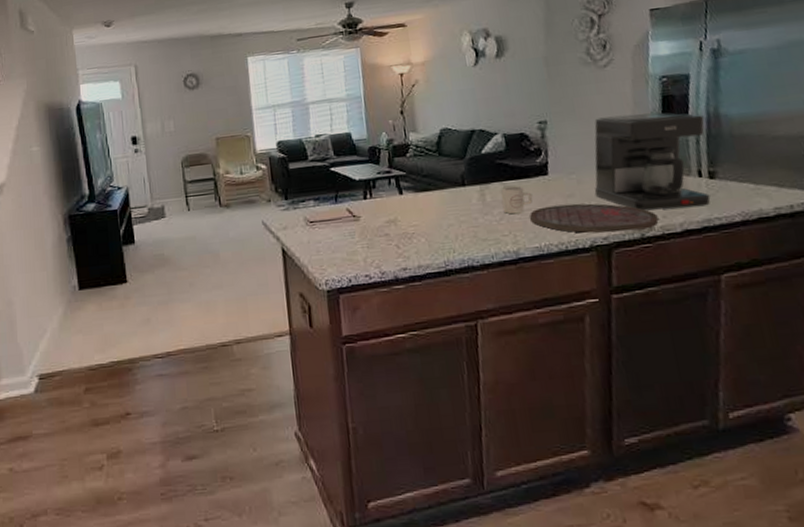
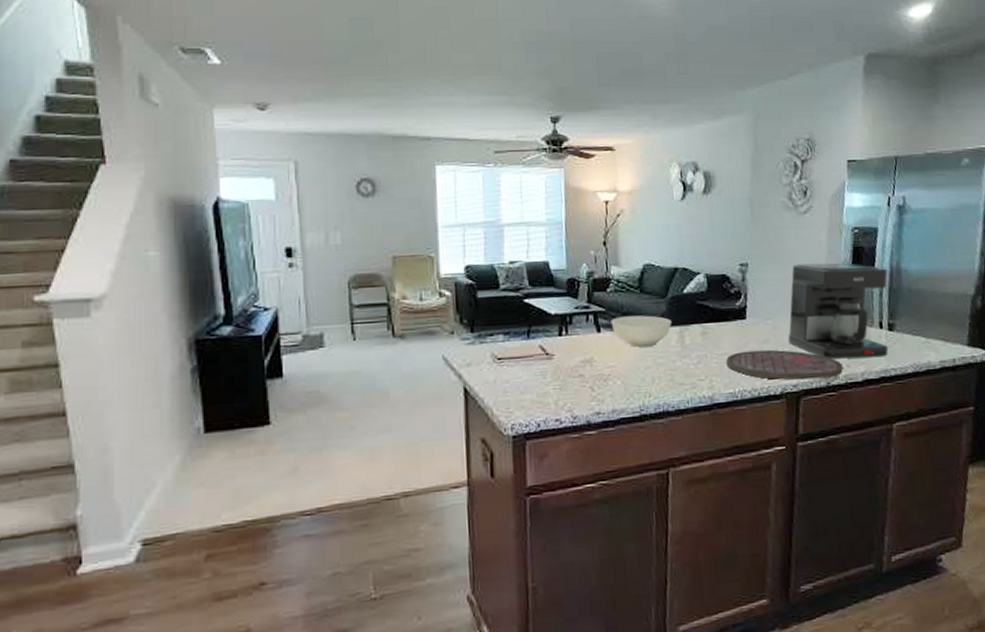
bowl: none [412,176,472,207] -> present [611,315,672,347]
mug: present [501,185,533,215] -> none [700,329,731,359]

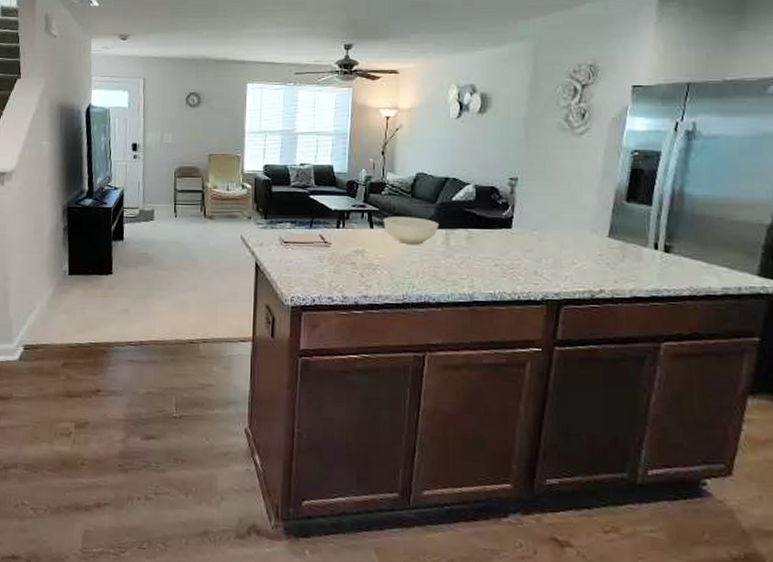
cutting board: present [726,349,843,381] -> none [489,257,610,292]
coffee maker: present [788,262,889,360] -> none [553,182,669,277]

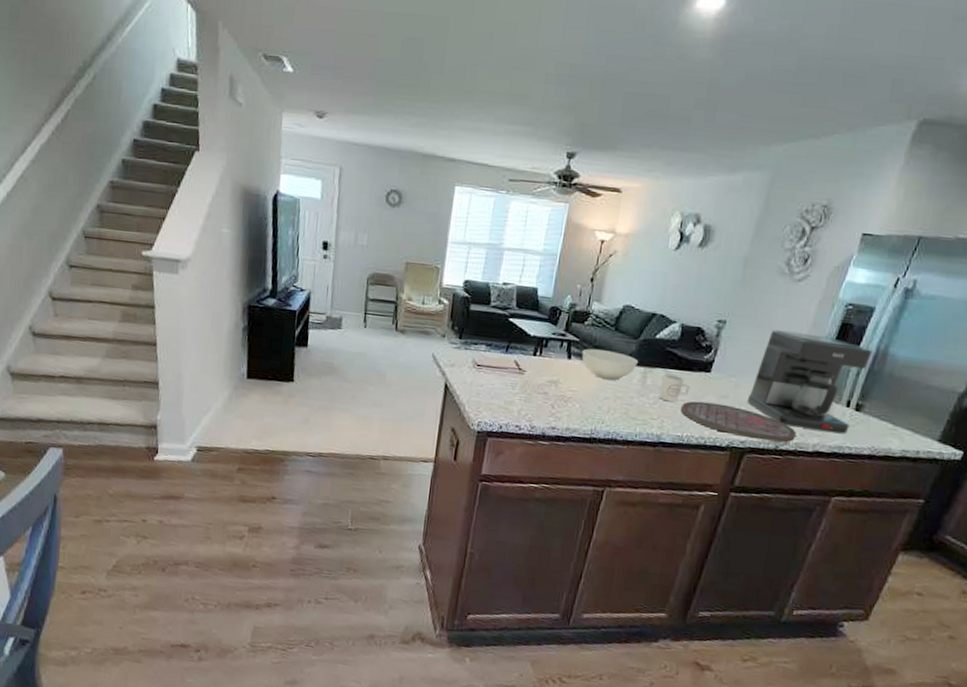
mug: none [464,234,494,261] -> present [658,374,690,403]
cutting board: none [489,257,610,292] -> present [681,401,797,444]
coffee maker: none [553,182,669,277] -> present [746,329,873,435]

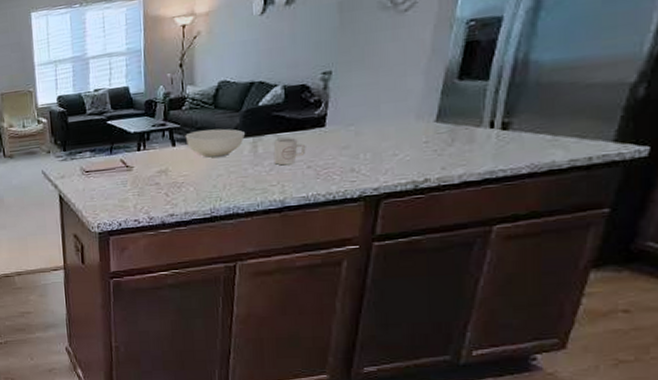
cutting board: present [681,401,797,444] -> none [301,155,436,185]
coffee maker: present [746,329,873,435] -> none [372,59,510,163]

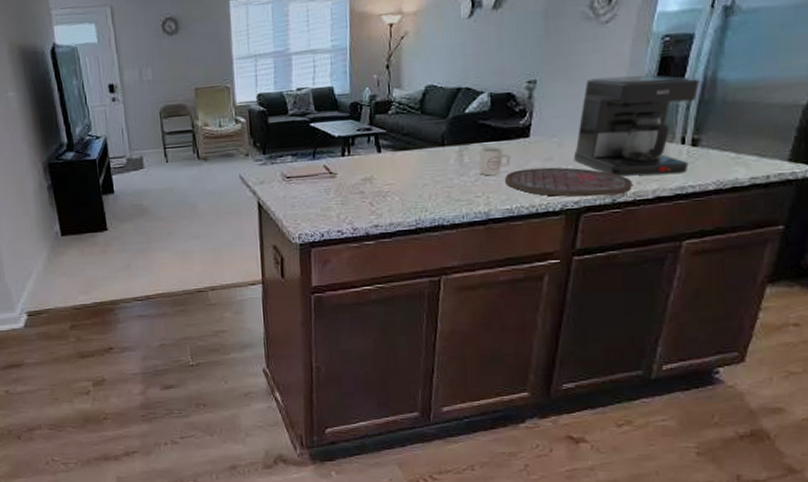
bowl: present [185,128,245,158] -> none [391,135,451,166]
cutting board: none [301,155,436,185] -> present [505,167,632,198]
coffee maker: none [372,59,510,163] -> present [573,74,700,177]

